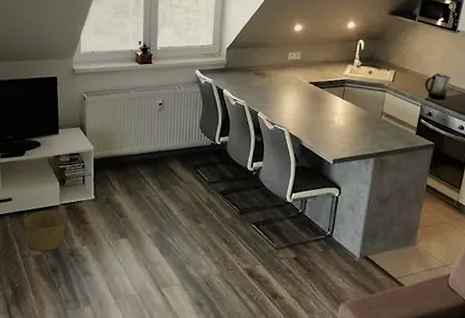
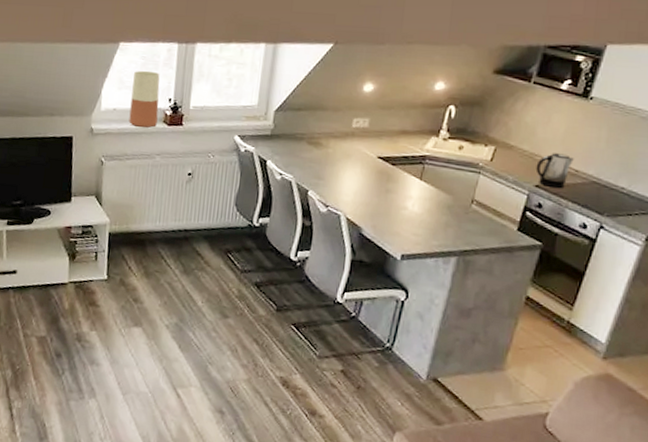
basket: present [23,210,66,252] -> none [28,287,75,334]
vase: none [106,18,131,66] -> present [129,70,160,128]

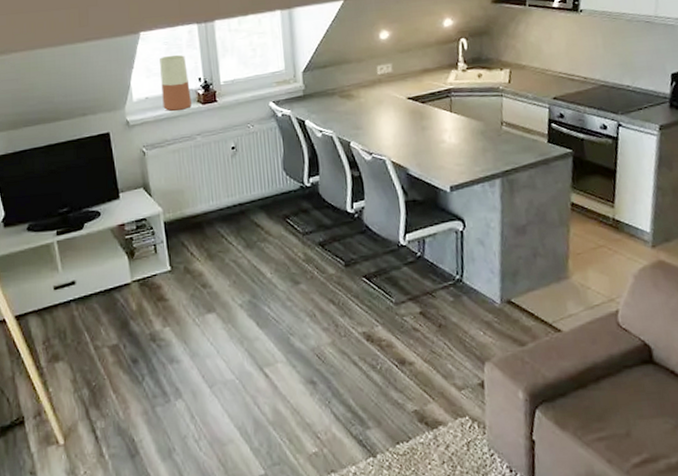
kettle: present [536,152,574,188] -> none [549,64,580,97]

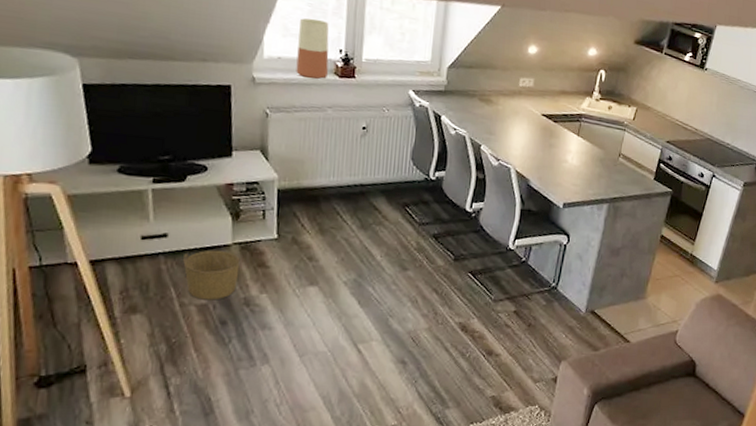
basket: none [91,289,141,341] -> present [183,250,240,300]

